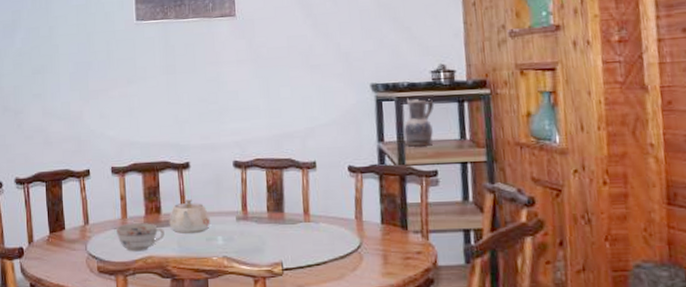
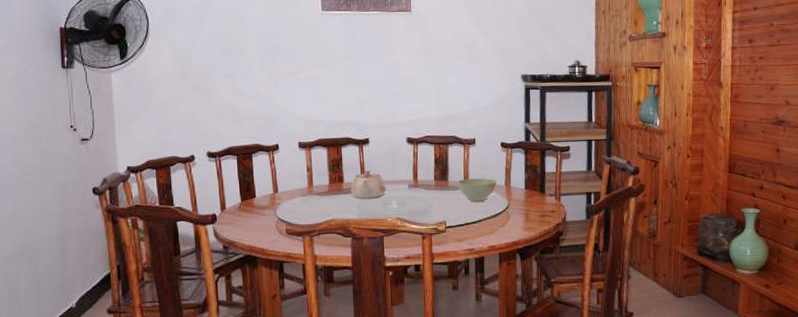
teacup: present [116,223,165,252] -> none [303,191,346,216]
bowl: none [295,209,345,240] -> present [457,178,497,203]
ceramic jug: present [403,97,435,147] -> none [545,87,570,127]

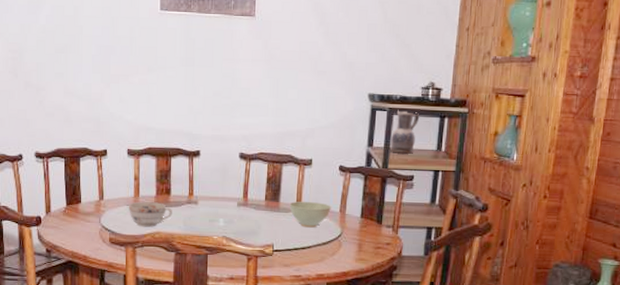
teacup: none [303,191,346,216] -> present [129,202,172,228]
teapot: present [350,169,386,200] -> none [177,183,214,215]
ceramic jug: none [545,87,570,127] -> present [389,109,420,154]

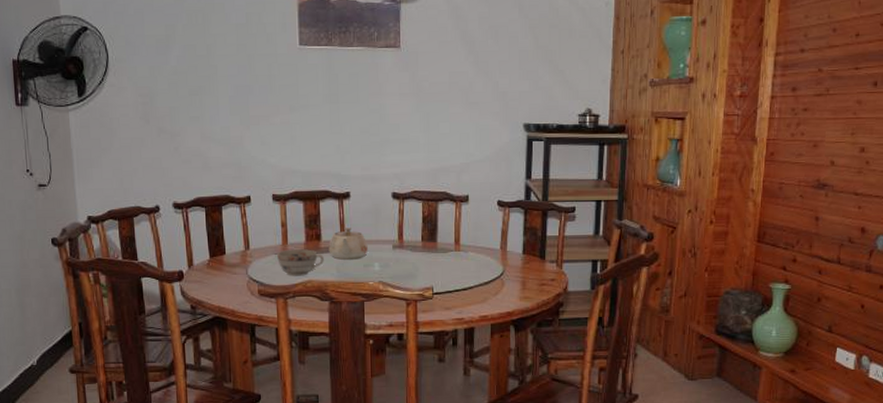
teapot: none [177,183,214,215] -> present [328,226,368,261]
bowl: present [289,201,331,228] -> none [447,239,491,267]
ceramic jug: present [389,109,420,154] -> none [549,138,578,185]

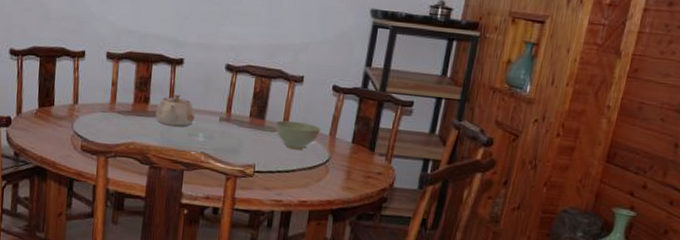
teacup: present [277,249,324,276] -> none [103,109,150,138]
bowl: none [447,239,491,267] -> present [275,120,321,151]

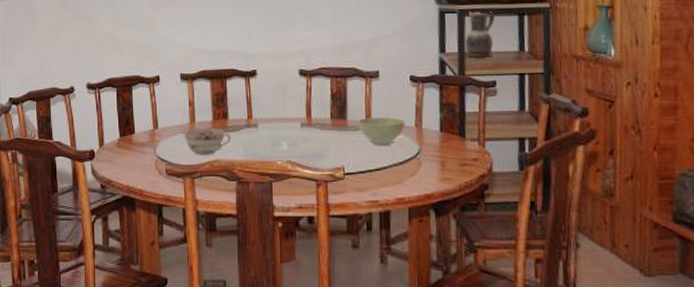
teacup: none [103,109,150,138] -> present [185,128,231,156]
teapot: present [155,93,195,128] -> none [235,105,275,140]
ceramic jug: none [389,28,426,78] -> present [464,10,495,58]

